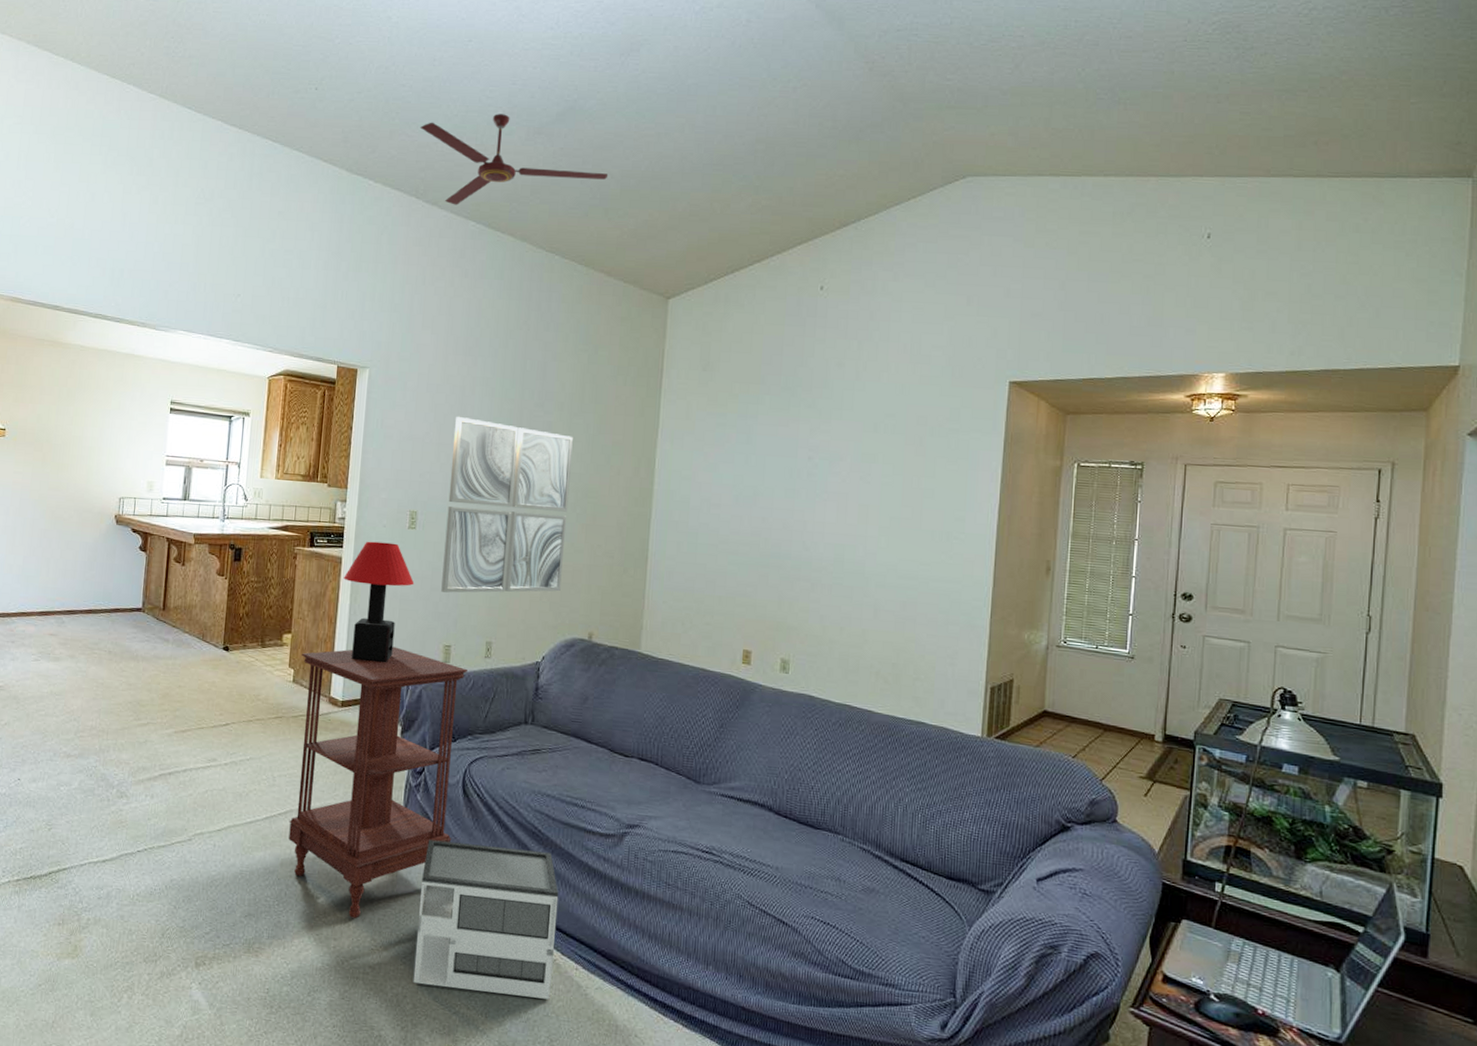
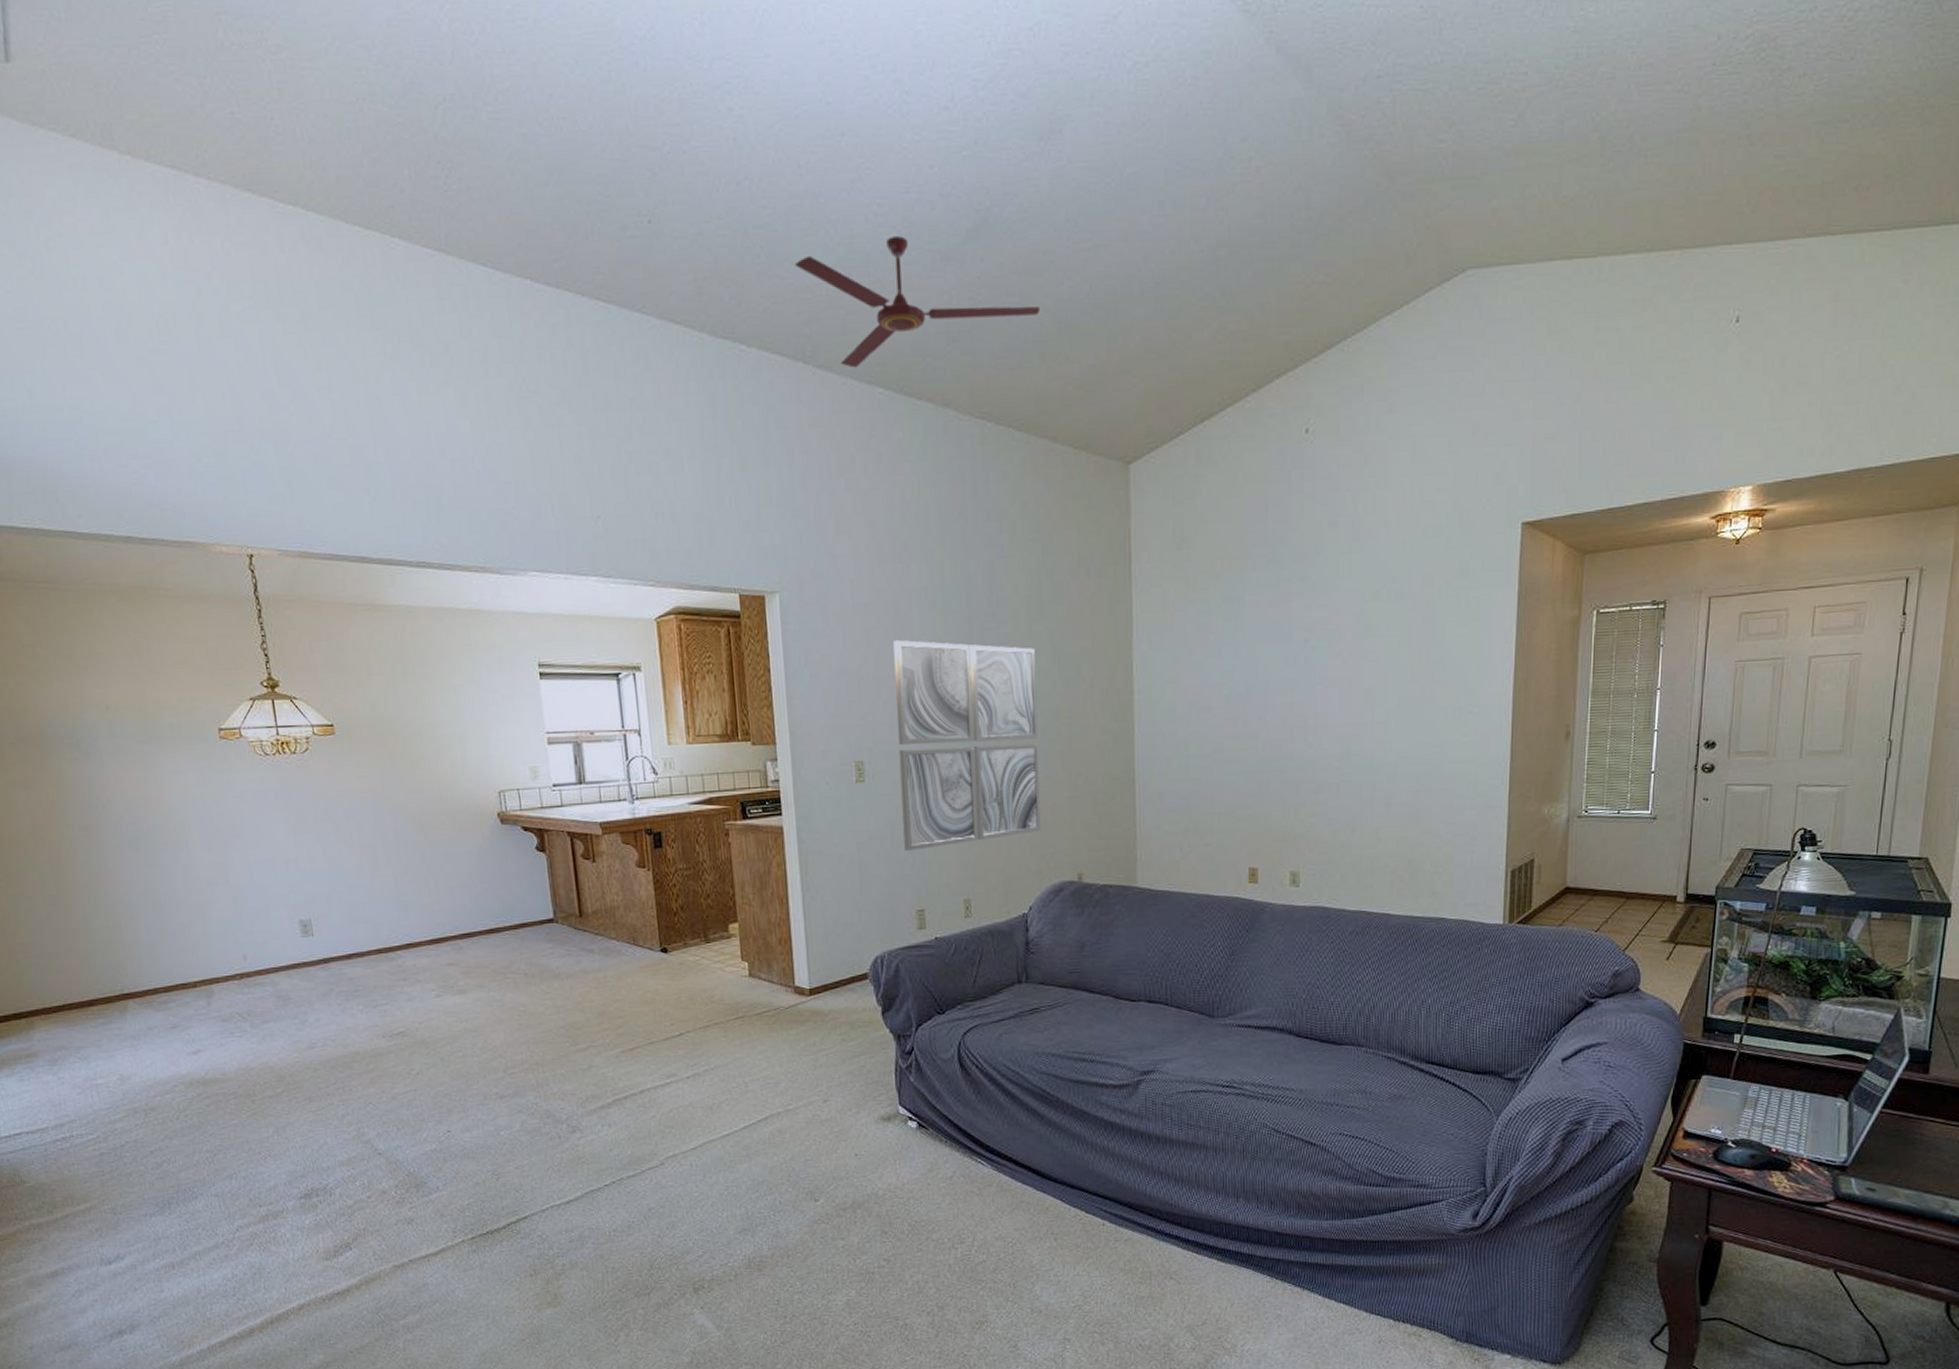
side table: present [288,646,467,919] -> none [754,920,954,1214]
table lamp: present [344,541,415,663] -> none [789,801,873,941]
architectural model: present [413,839,559,1000] -> none [927,1114,1079,1268]

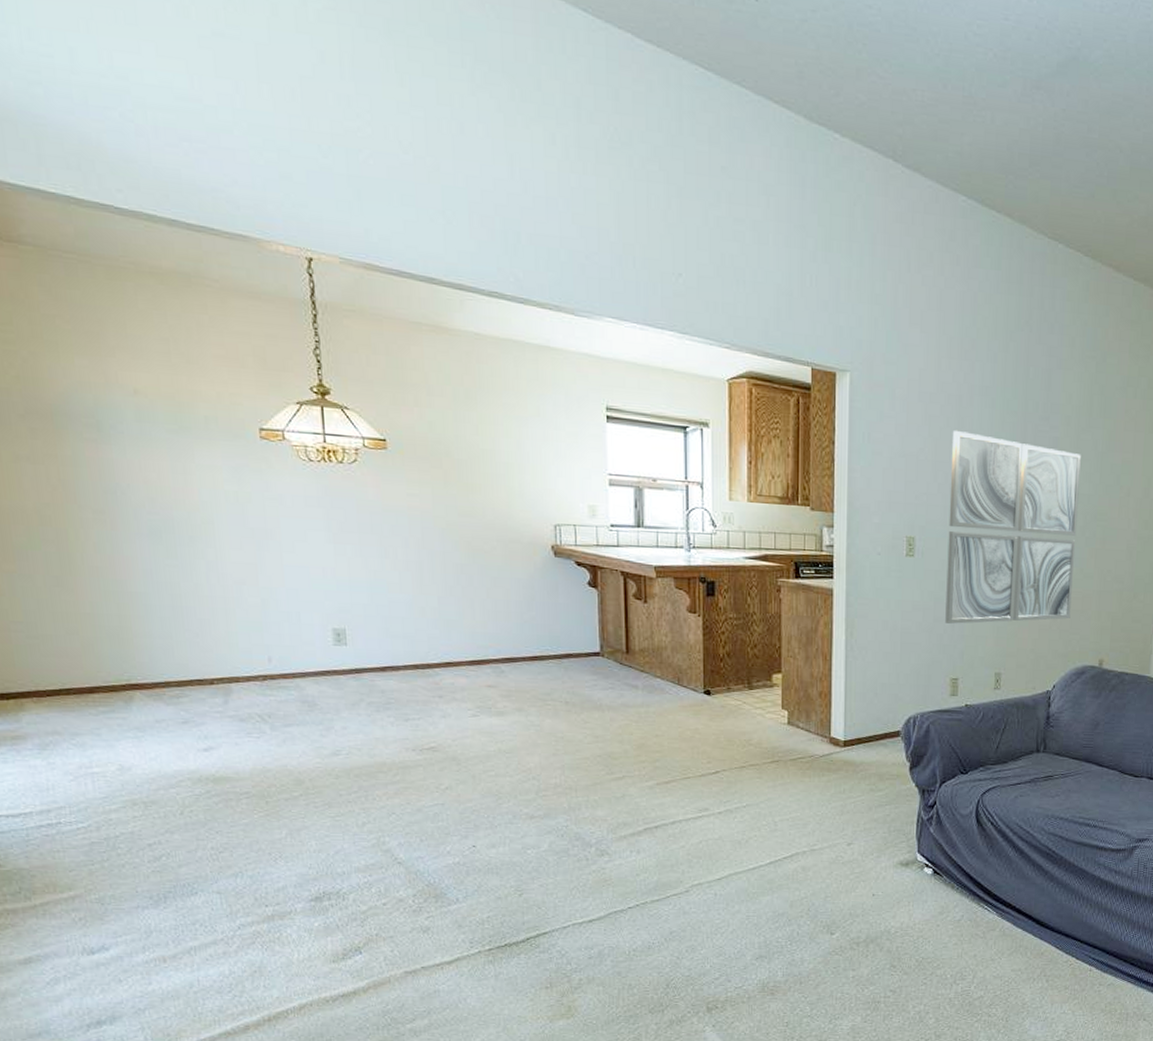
ceiling fan: present [794,236,1041,368] -> none [893,57,1117,174]

